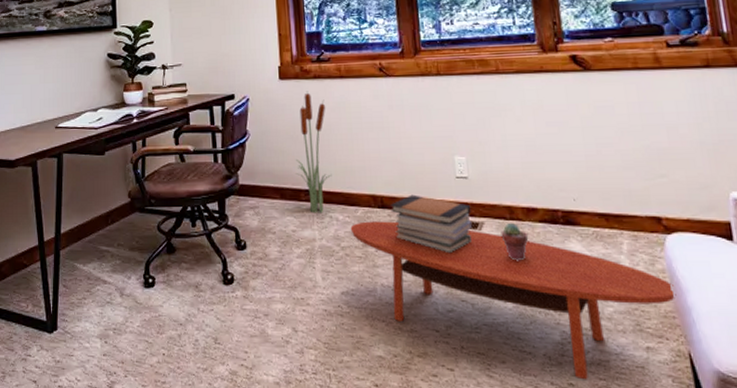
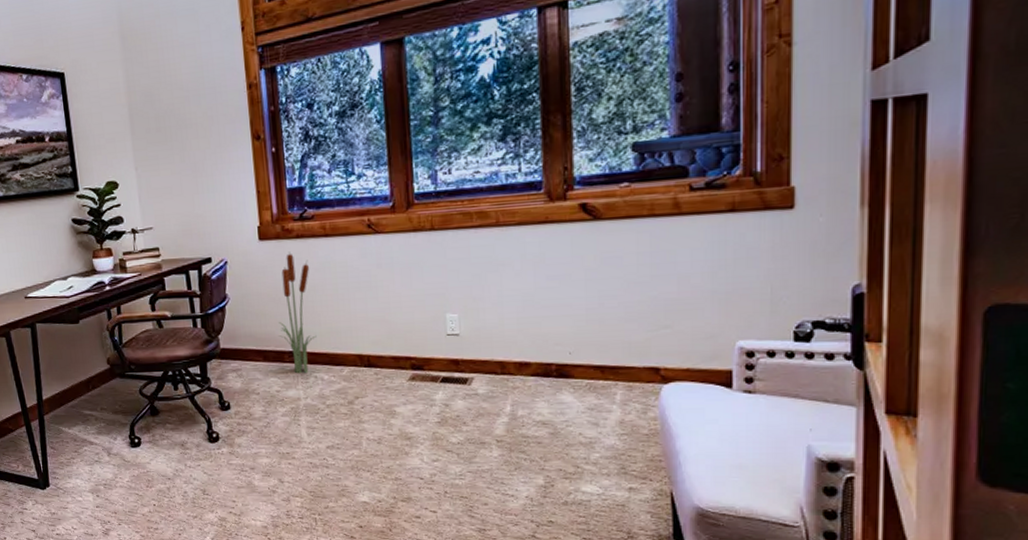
coffee table: present [350,221,677,380] -> none [336,379,666,518]
book stack: present [390,194,472,254] -> none [377,353,461,408]
potted succulent: present [501,223,529,261] -> none [491,378,519,413]

